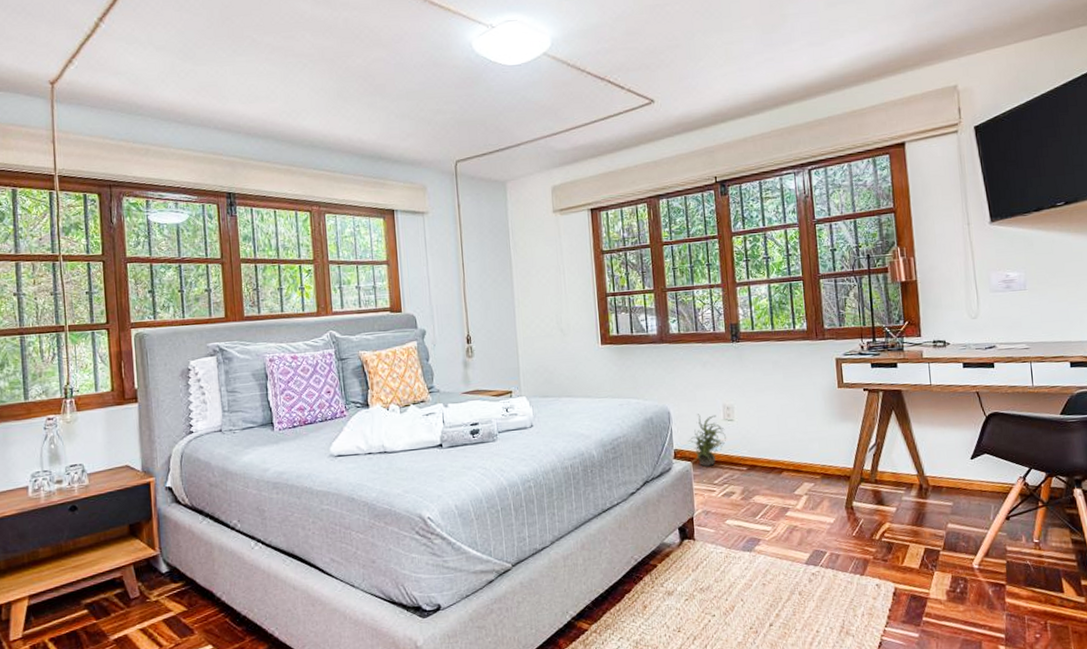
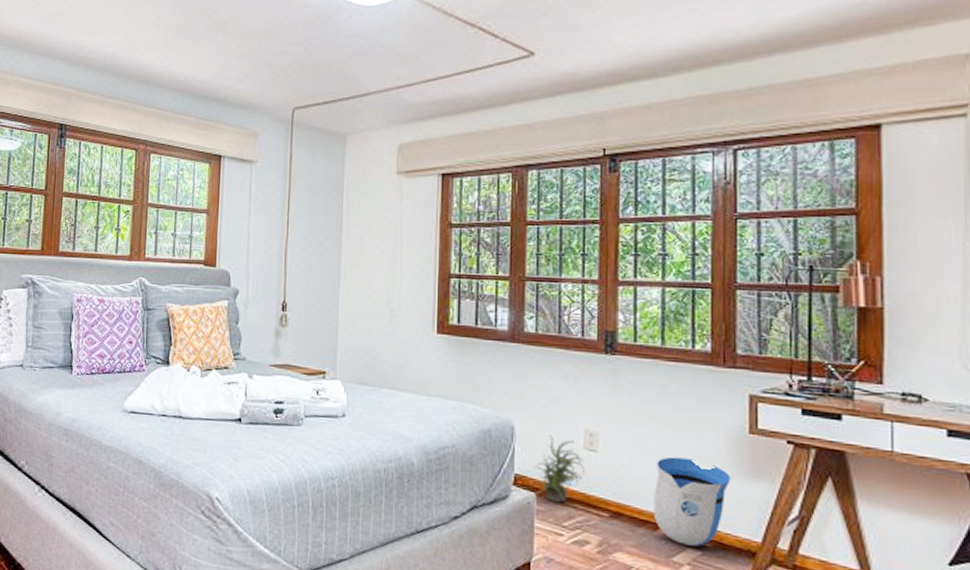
sun visor: none [777,414,829,481] -> present [653,456,731,547]

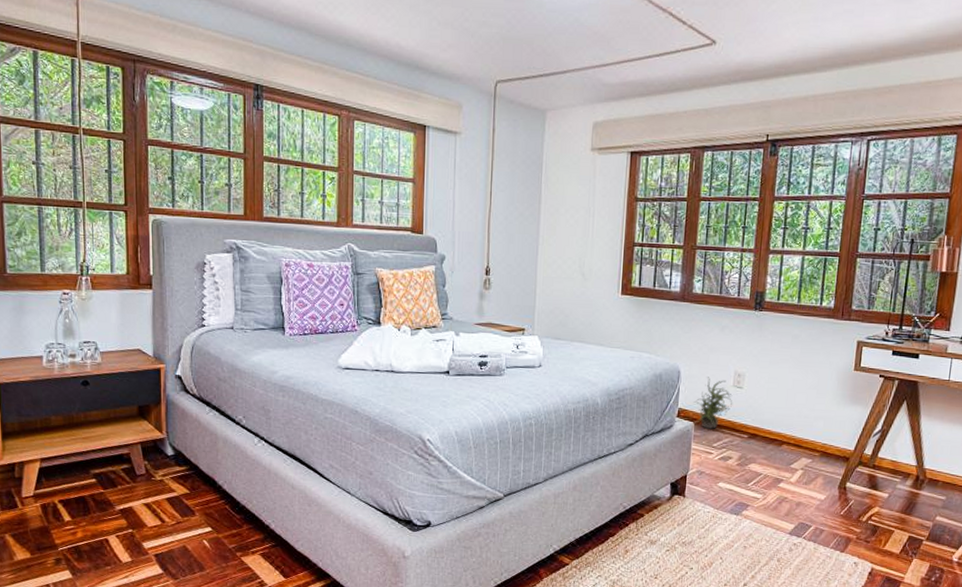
sun visor: present [653,456,731,547] -> none [780,390,838,456]

